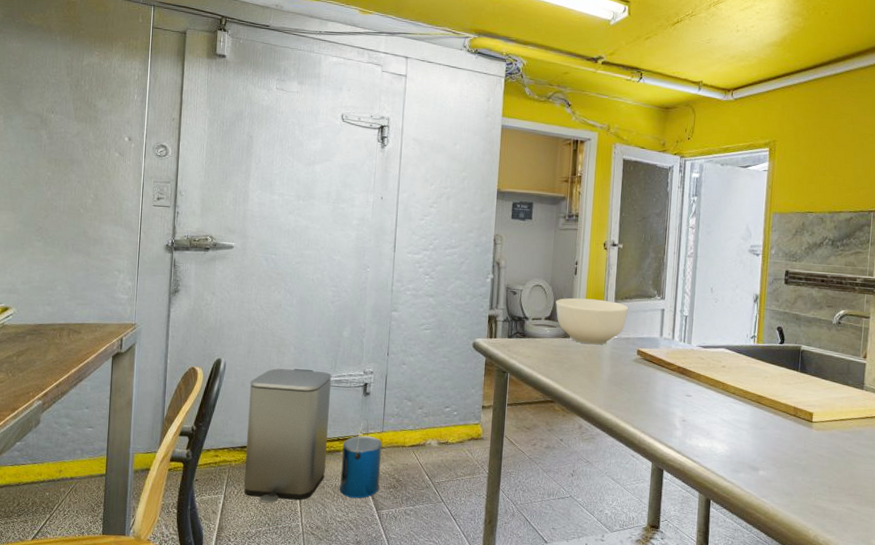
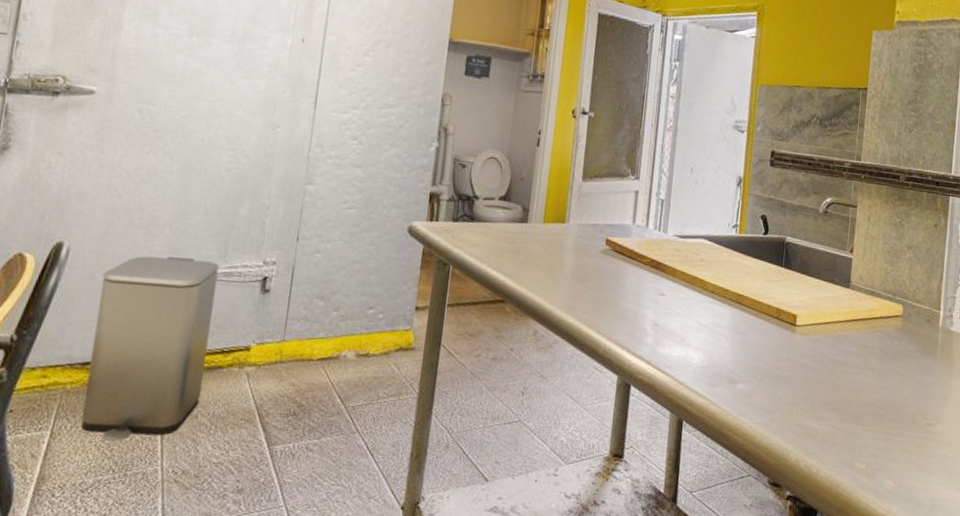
bucket: present [340,418,383,498] -> none [219,323,282,430]
bowl: present [556,298,629,345] -> none [512,174,599,232]

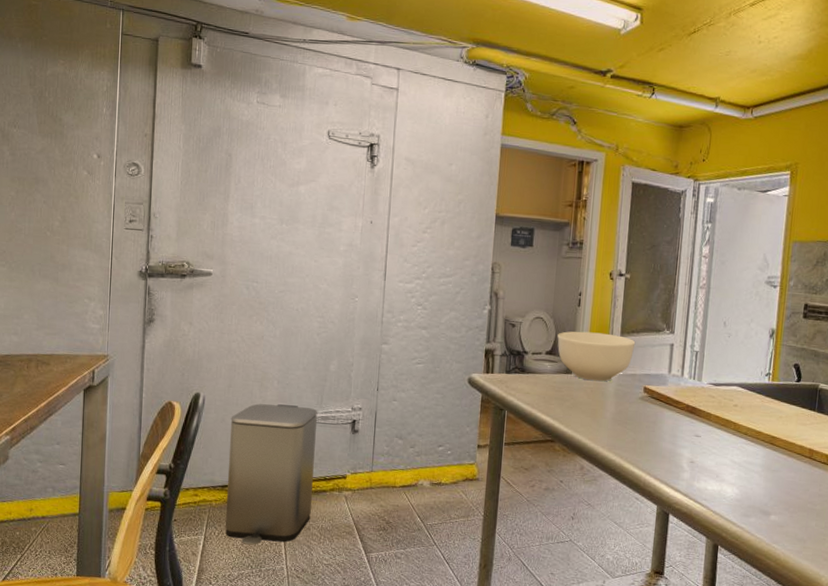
bowl: none [512,174,599,232] -> present [557,331,636,382]

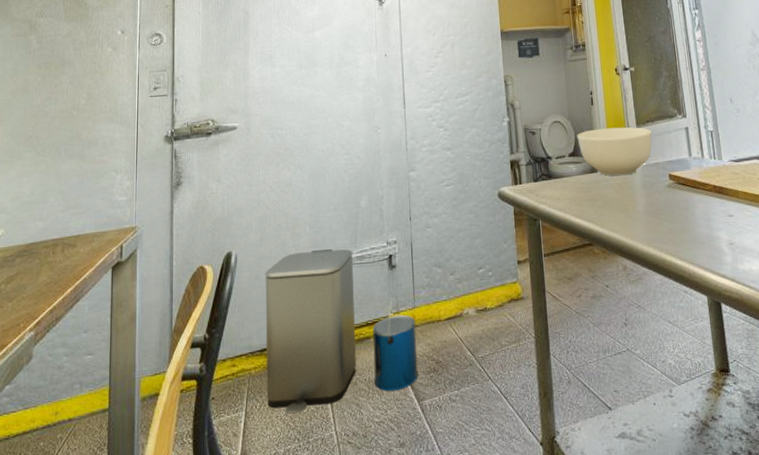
bucket: none [326,457,372,541] -> present [372,295,418,391]

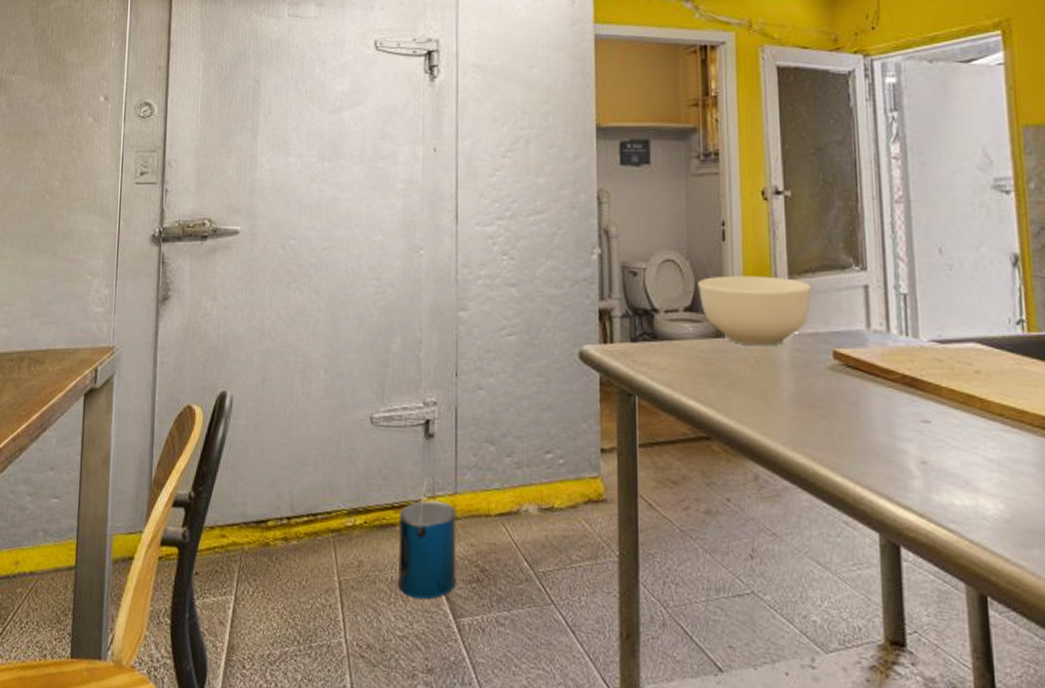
pedal bin: present [265,249,356,414] -> none [261,402,378,609]

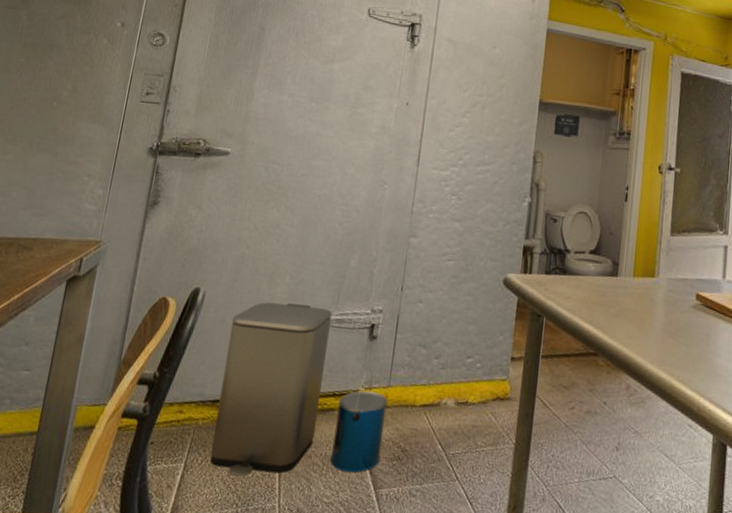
pedal bin: none [261,402,378,609] -> present [210,302,332,477]
bowl: present [698,275,812,347] -> none [602,228,687,286]

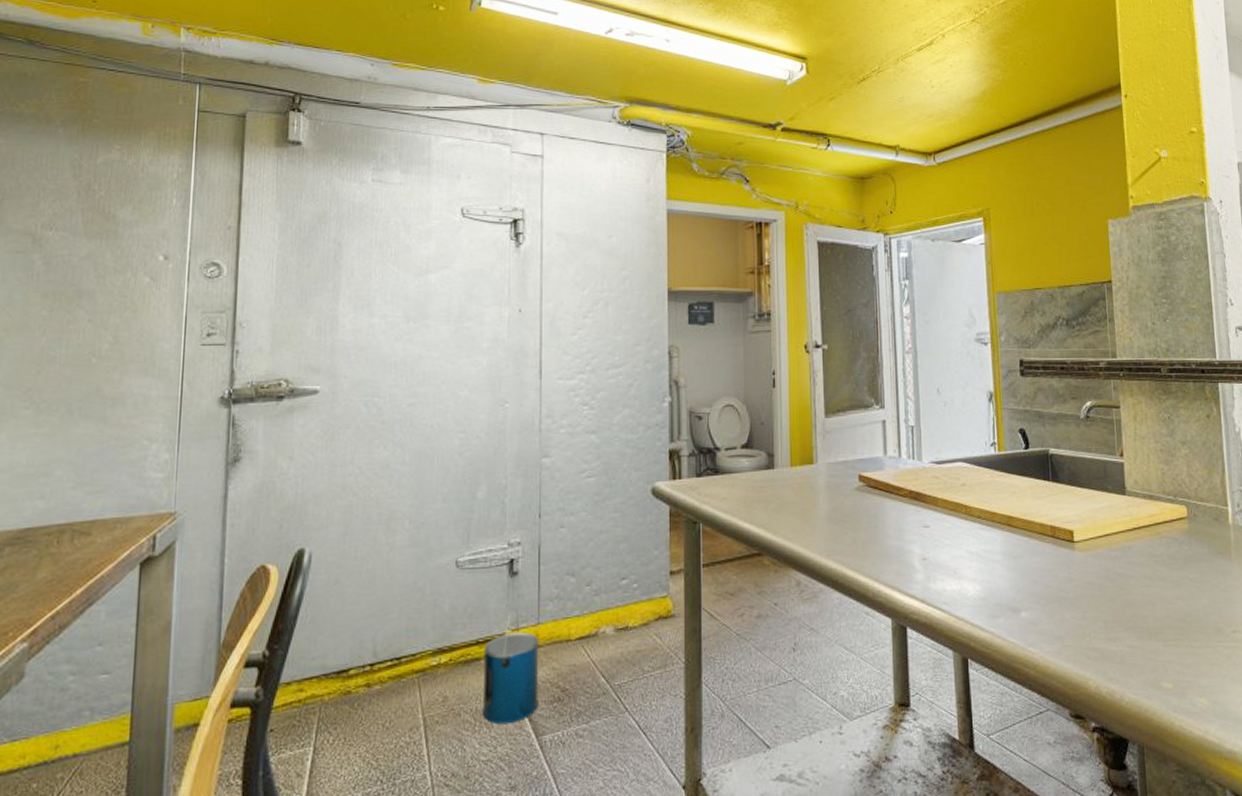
pedal bin: present [210,302,332,477] -> none [342,549,463,750]

